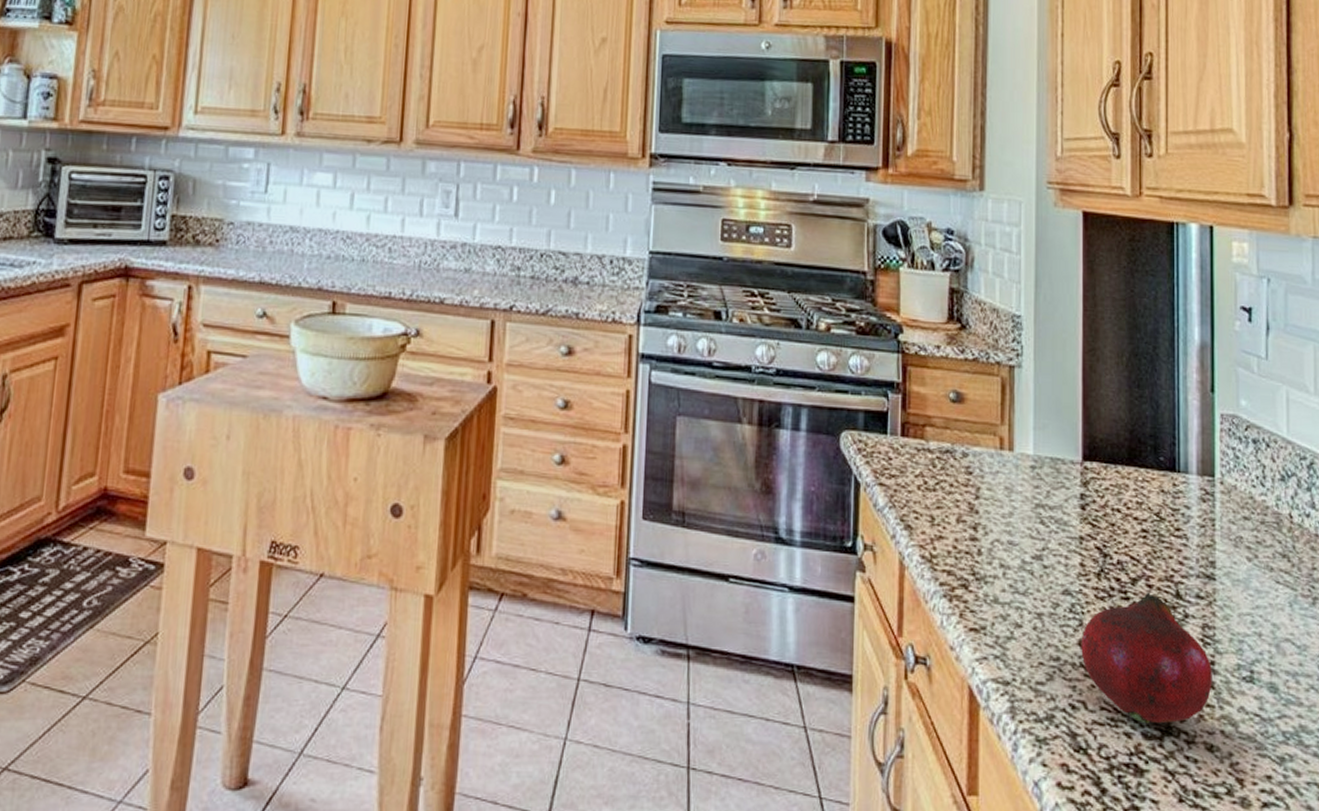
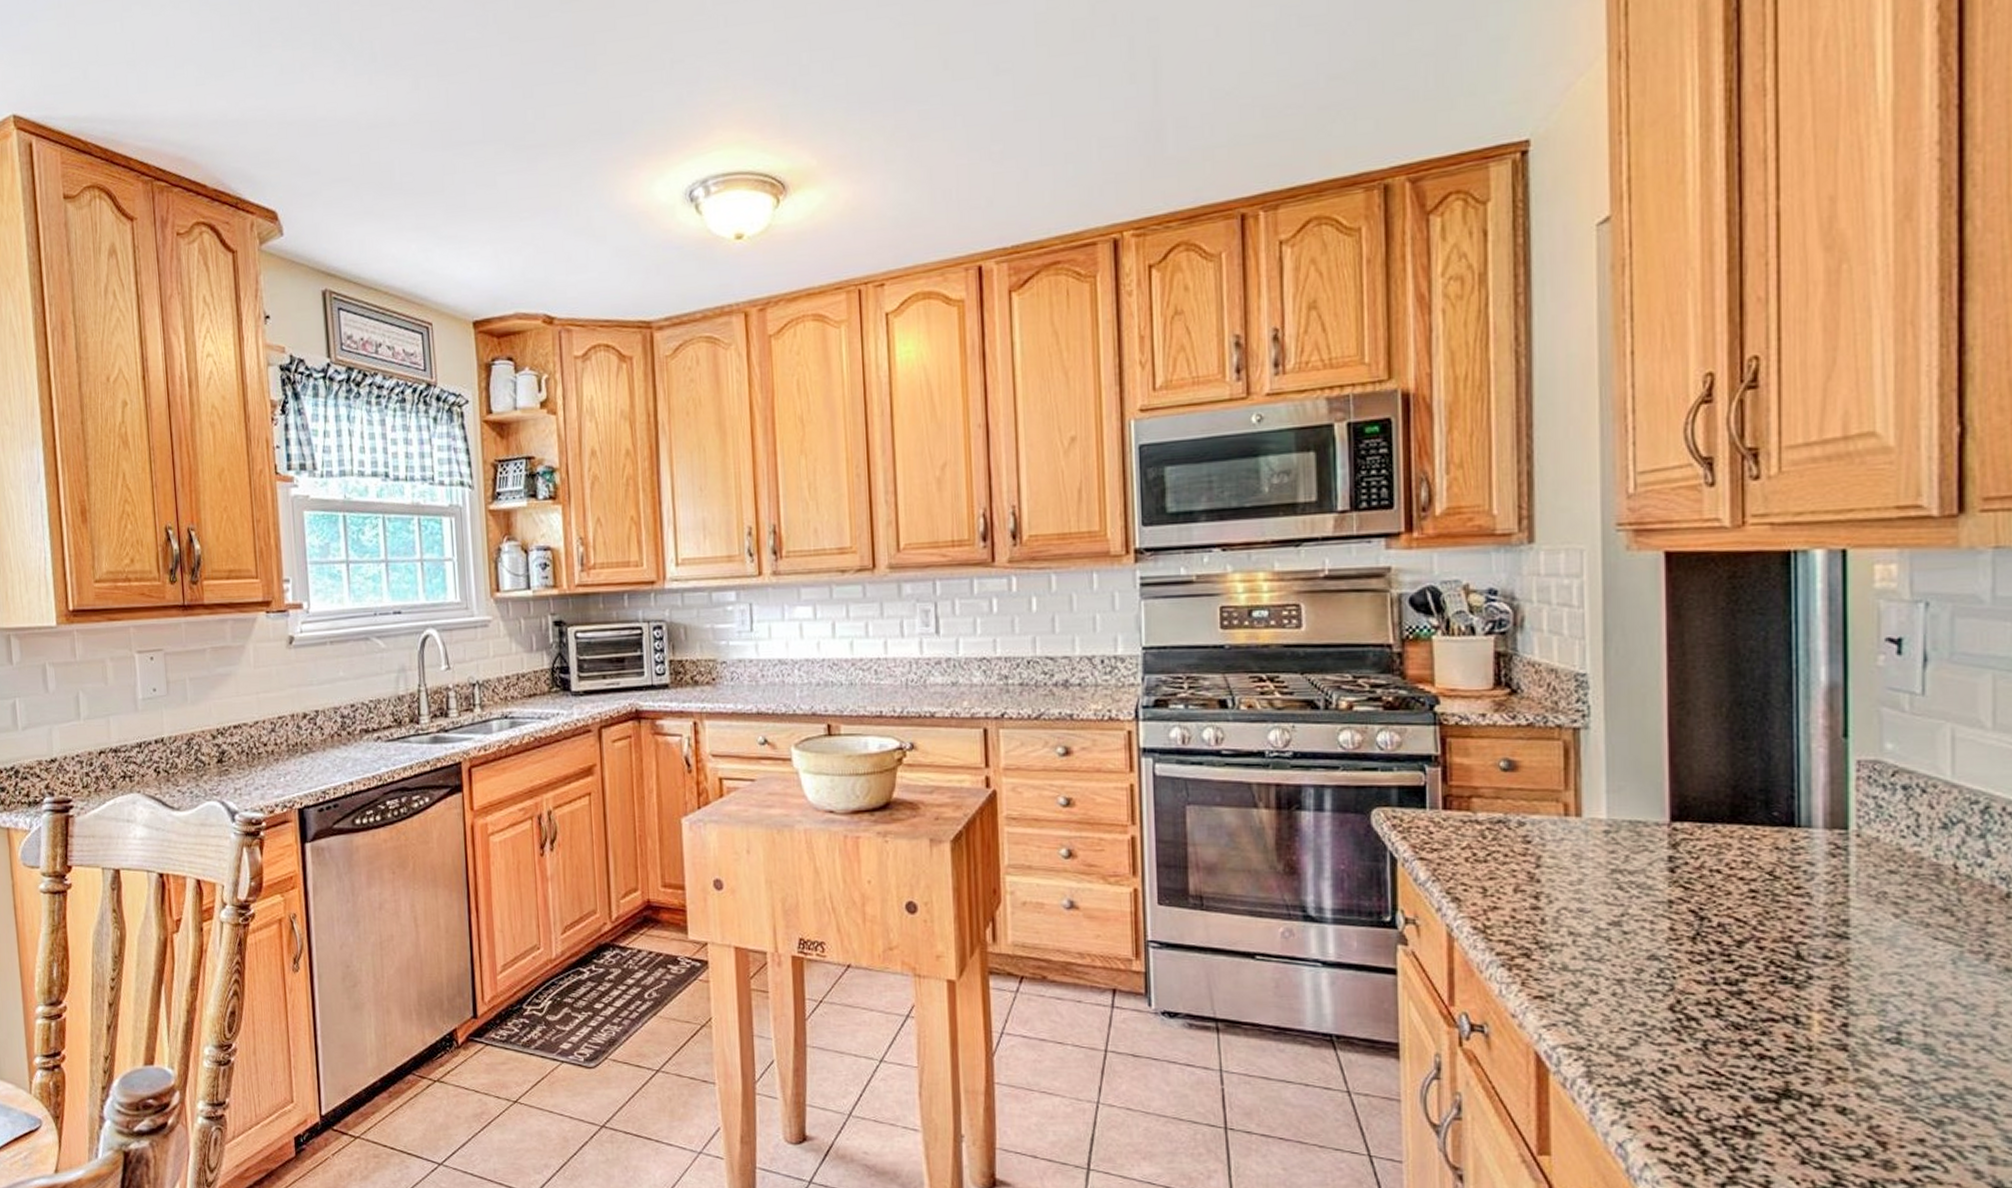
fruit: present [1081,592,1212,724] -> none [1672,954,1845,1087]

